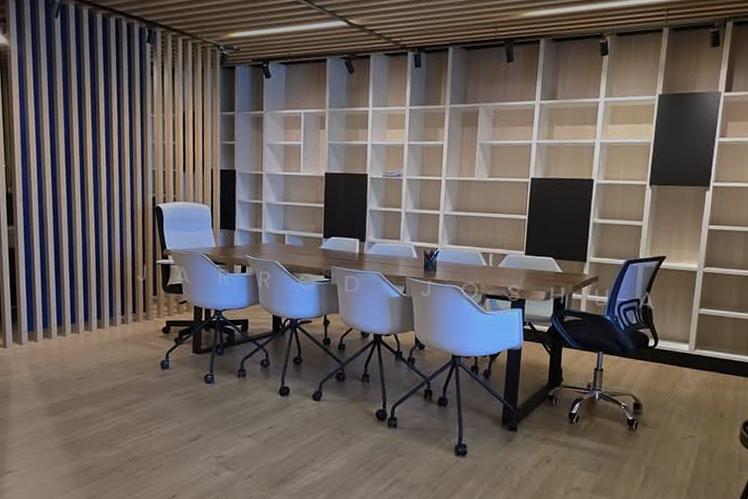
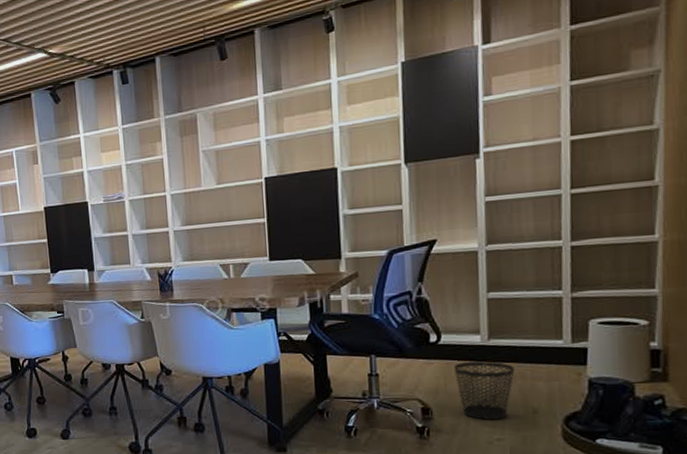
wastebasket: none [664,367,712,419] -> present [453,361,515,420]

